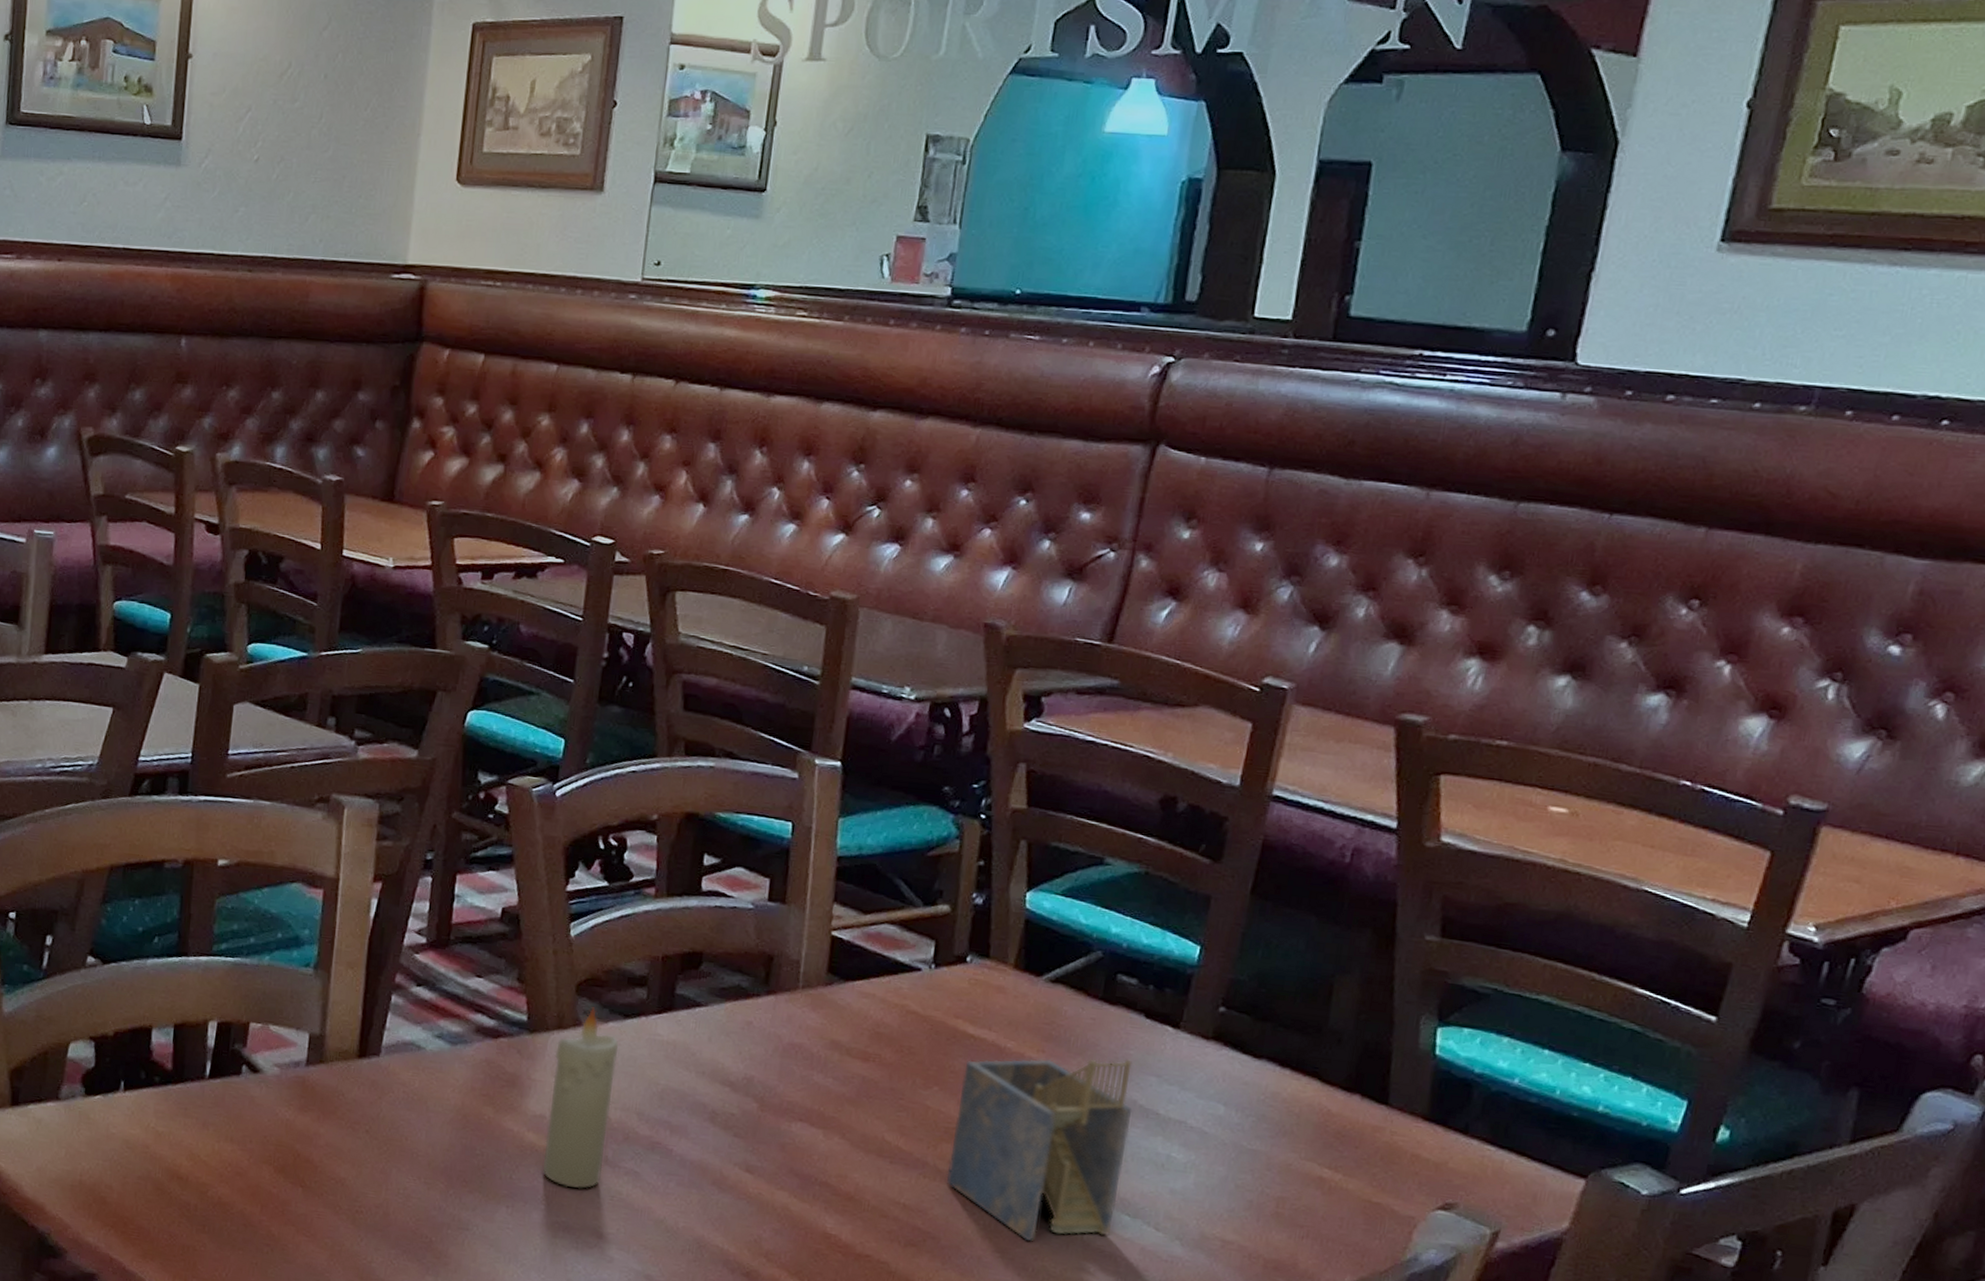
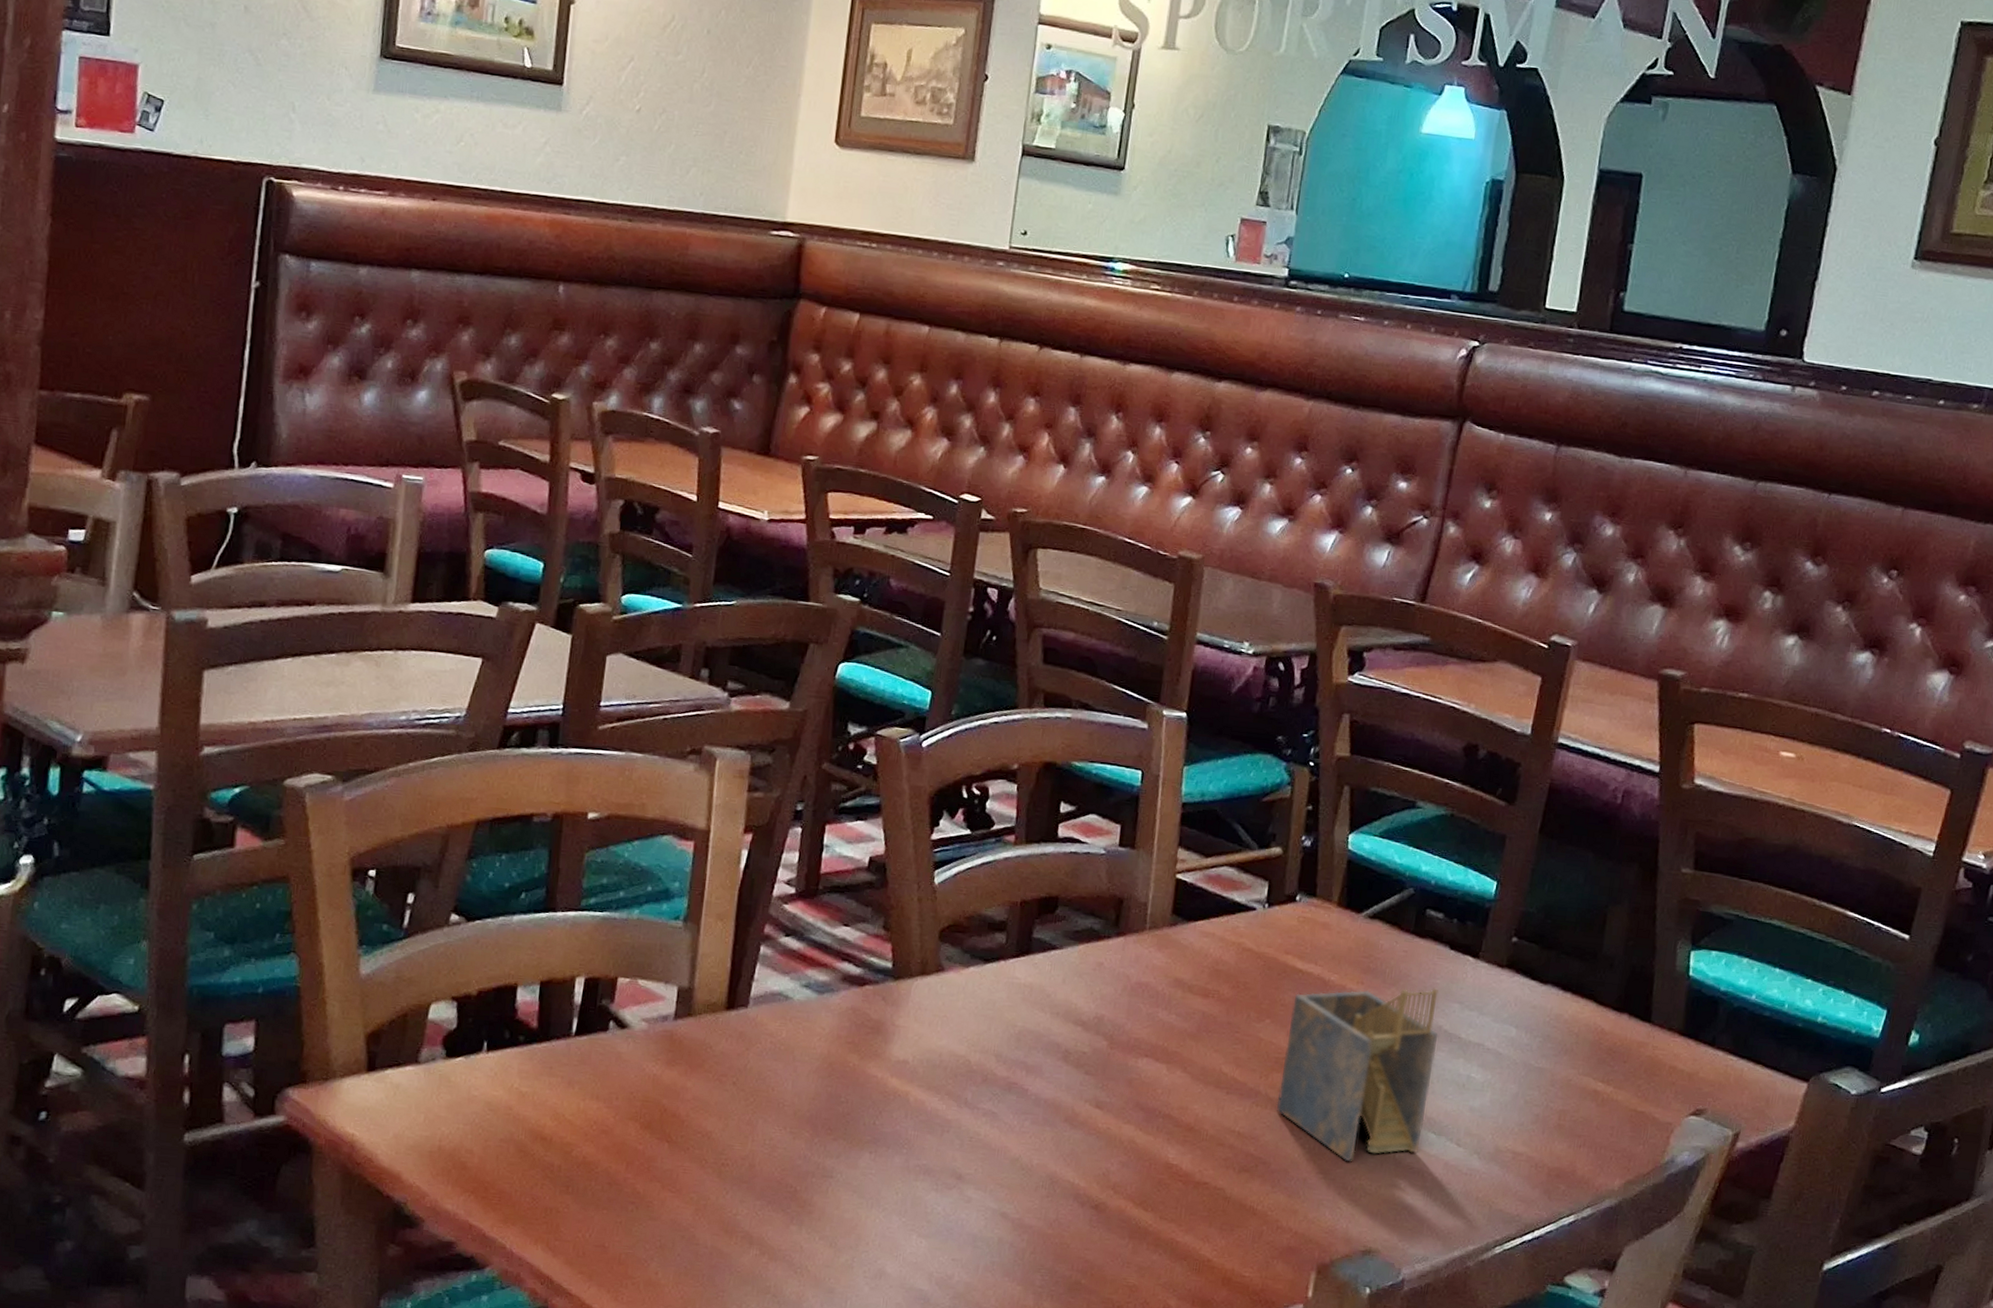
candle: present [542,1007,619,1189] -> none [904,953,980,1132]

